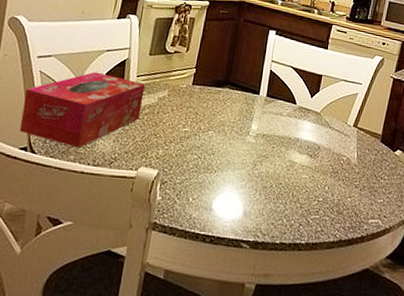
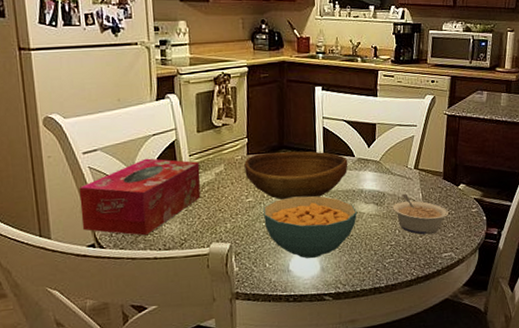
bowl: none [187,85,289,139] -> present [244,151,348,200]
cereal bowl: none [196,133,289,201] -> present [263,195,357,259]
legume: none [326,150,382,197] -> present [392,193,449,235]

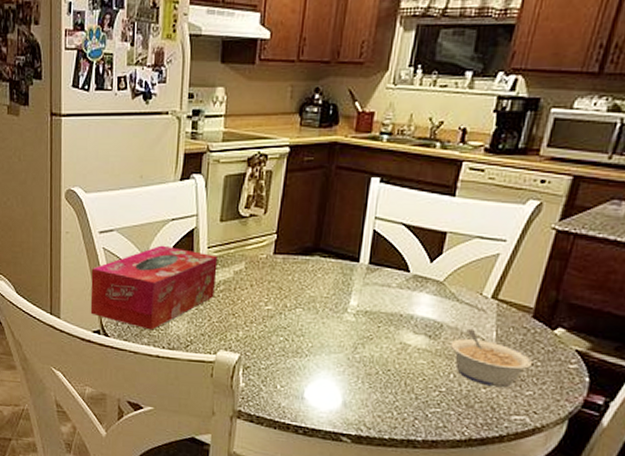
bowl: present [244,151,348,200] -> none [268,254,400,317]
cereal bowl: present [263,195,357,259] -> none [282,311,400,390]

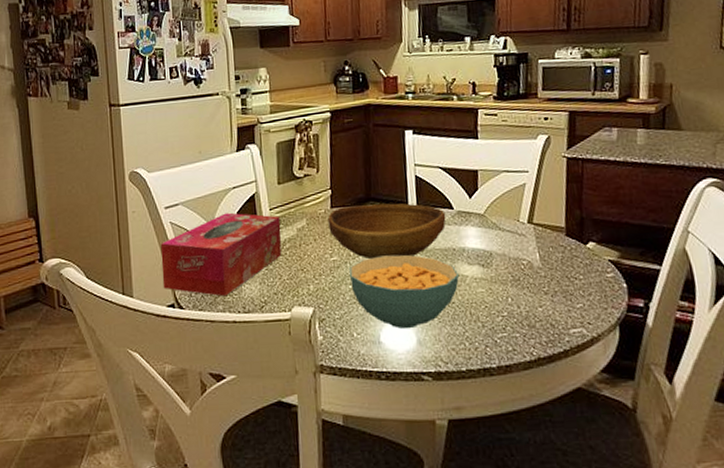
bowl: none [268,254,400,317] -> present [328,203,446,260]
cereal bowl: none [282,311,400,390] -> present [349,254,459,330]
legume: present [450,328,532,388] -> none [502,253,575,305]

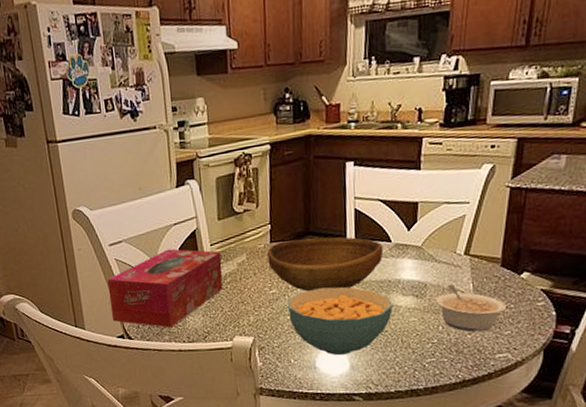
legume: none [502,253,575,305] -> present [436,284,506,333]

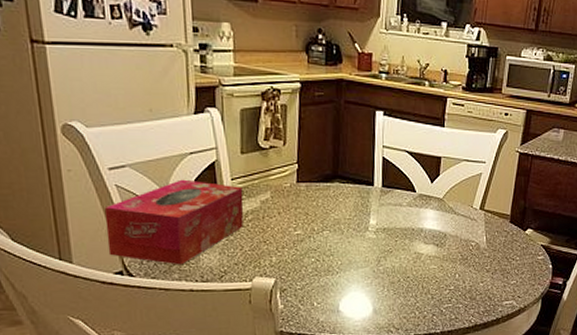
bowl: present [267,237,384,292] -> none [293,181,408,235]
cereal bowl: present [288,286,393,356] -> none [313,231,415,300]
legume: present [436,284,506,333] -> none [454,235,513,281]

